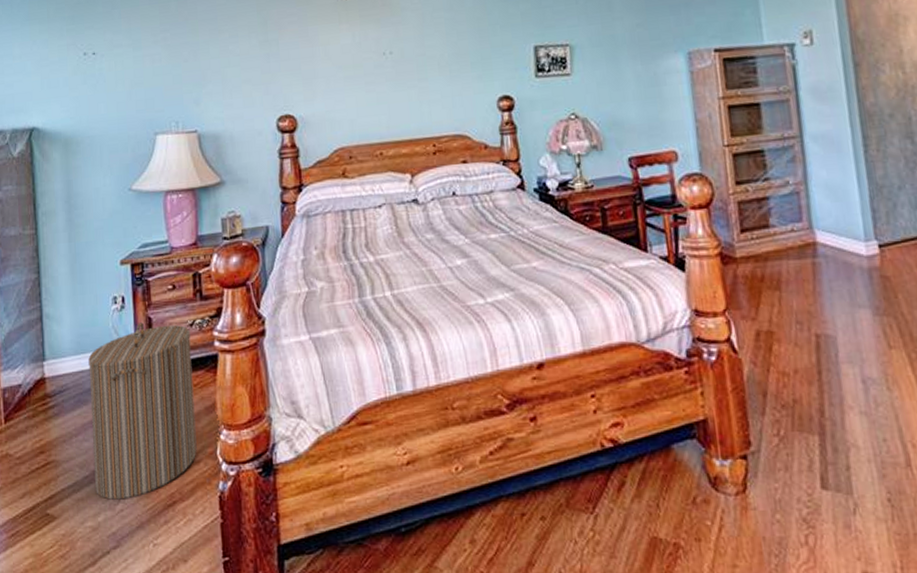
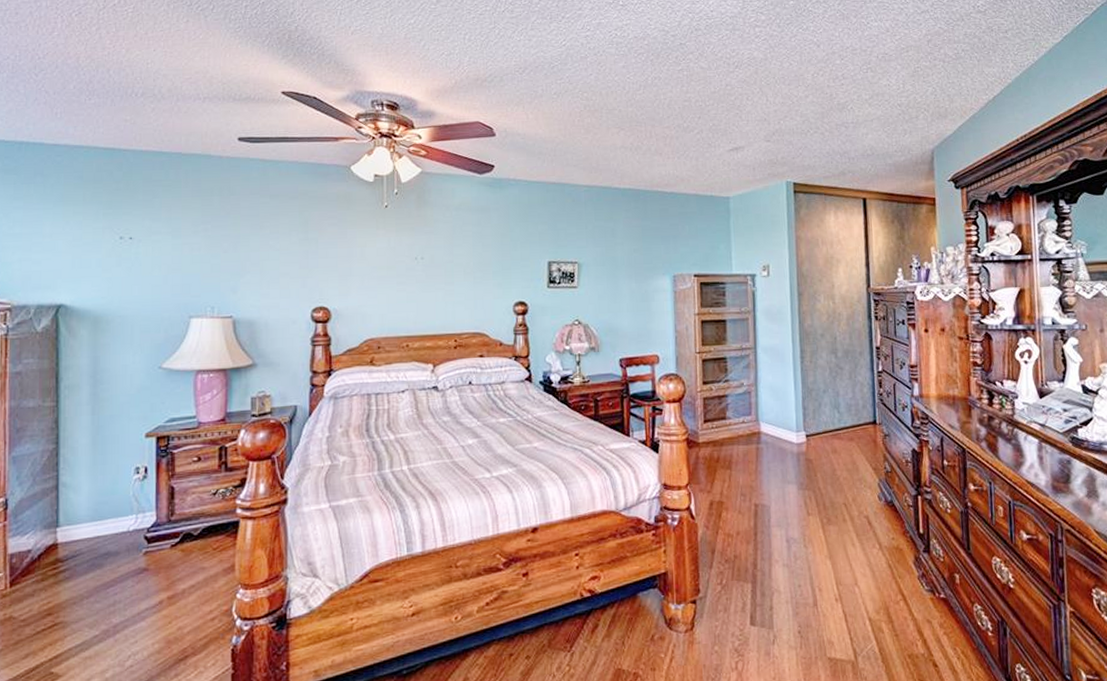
laundry hamper: present [88,322,197,500] -> none [104,491,213,657]

